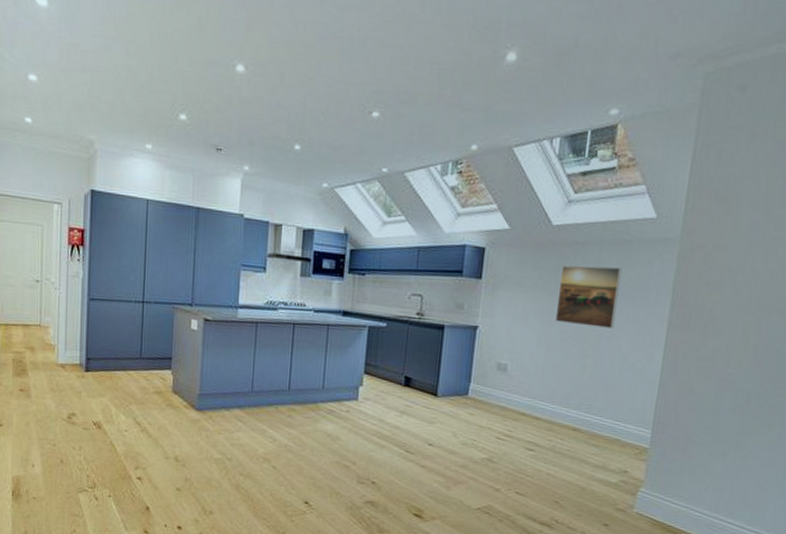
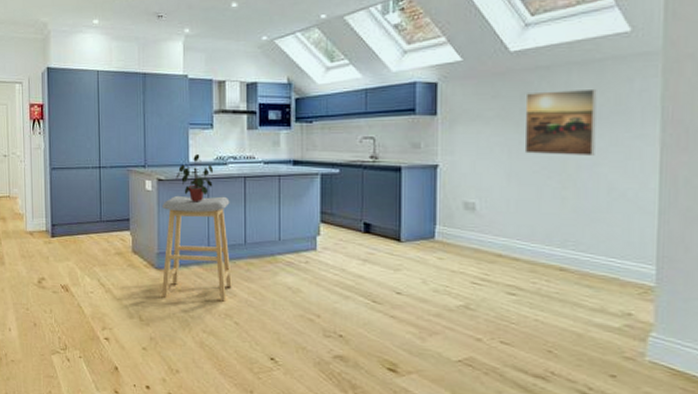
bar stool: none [200,337,277,446] -> present [161,195,232,302]
potted plant: none [223,297,263,346] -> present [176,154,214,203]

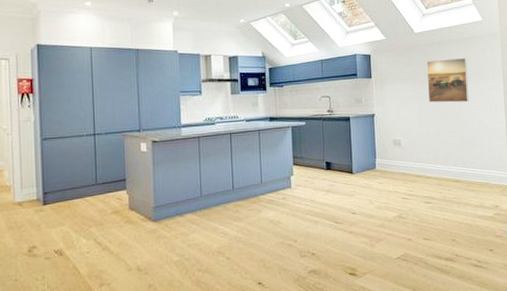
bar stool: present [161,195,232,302] -> none [157,151,223,247]
potted plant: present [176,154,214,203] -> none [169,117,204,159]

